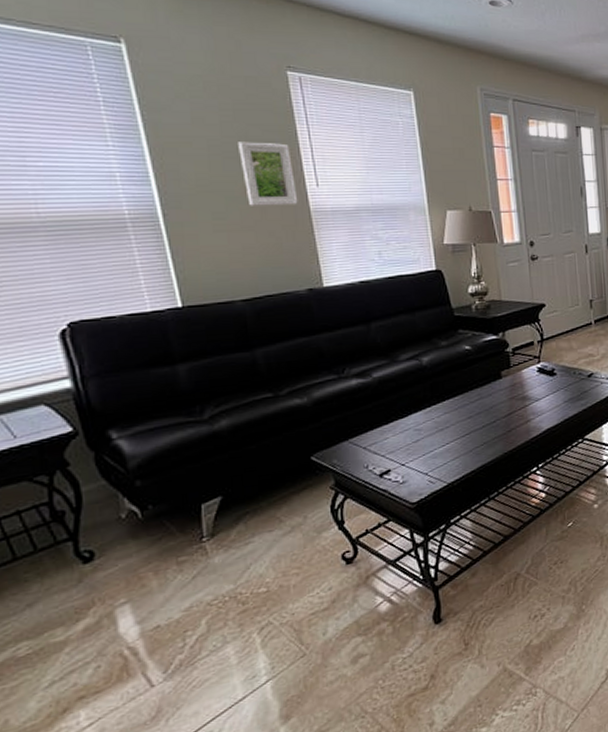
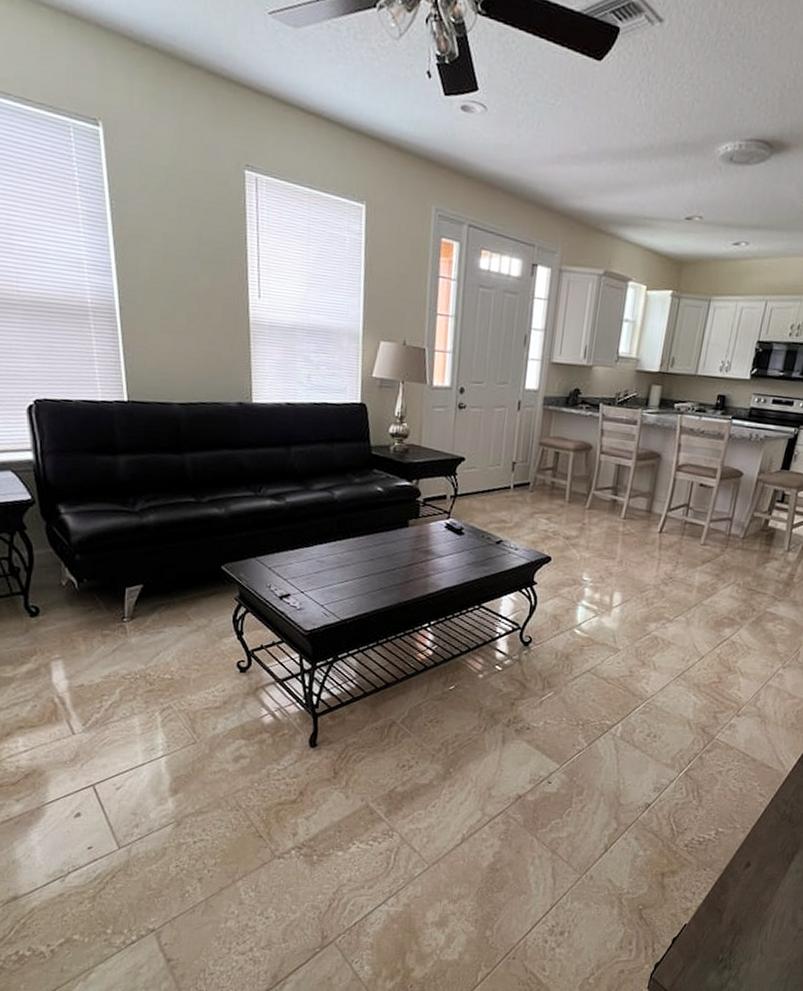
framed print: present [238,142,298,206] -> none [191,241,240,315]

